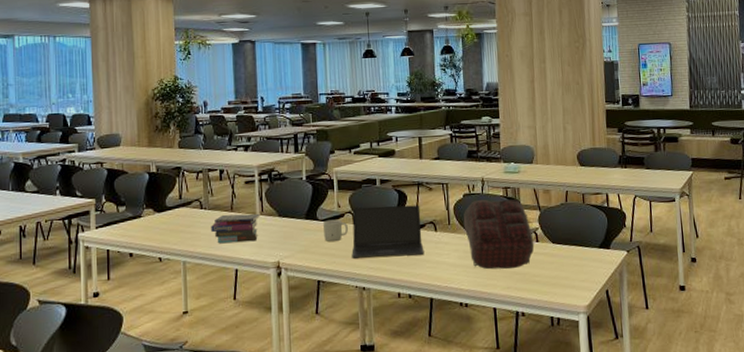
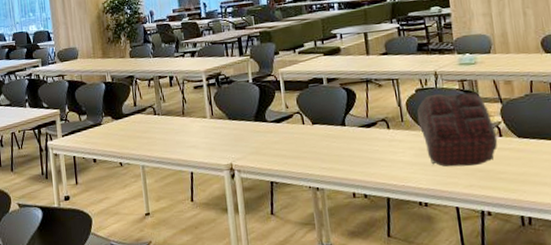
books: present [211,213,261,244] -> none [165,117,211,148]
mug: present [323,219,348,242] -> none [272,120,298,143]
laptop: present [352,205,424,259] -> none [300,102,378,159]

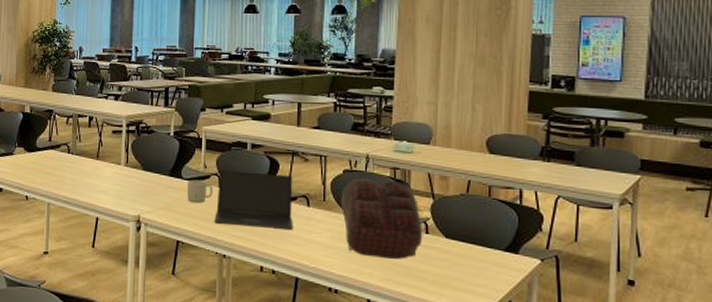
mug: none [272,120,298,143] -> present [187,179,213,203]
laptop: none [300,102,378,159] -> present [214,170,293,230]

